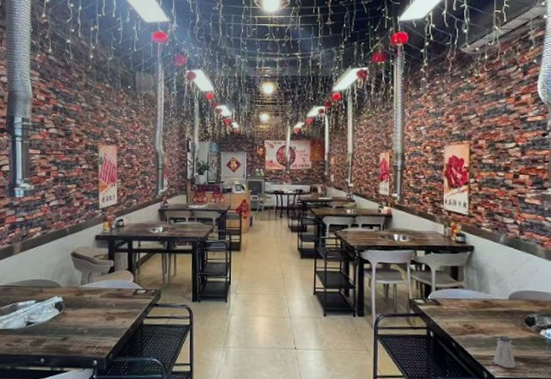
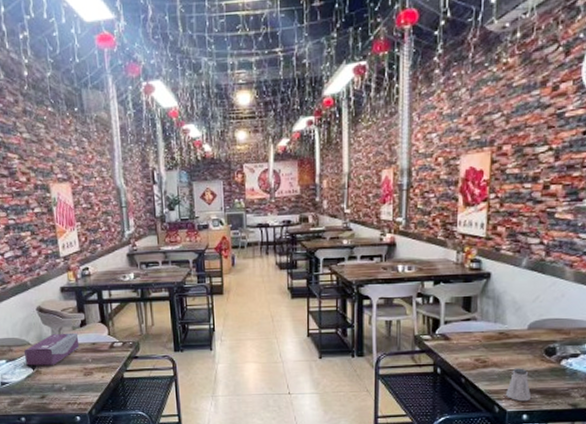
tissue box: none [53,277,106,308] -> present [23,332,80,366]

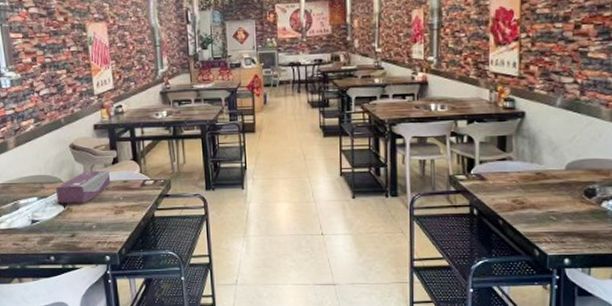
saltshaker: present [506,368,532,402] -> none [546,210,573,245]

